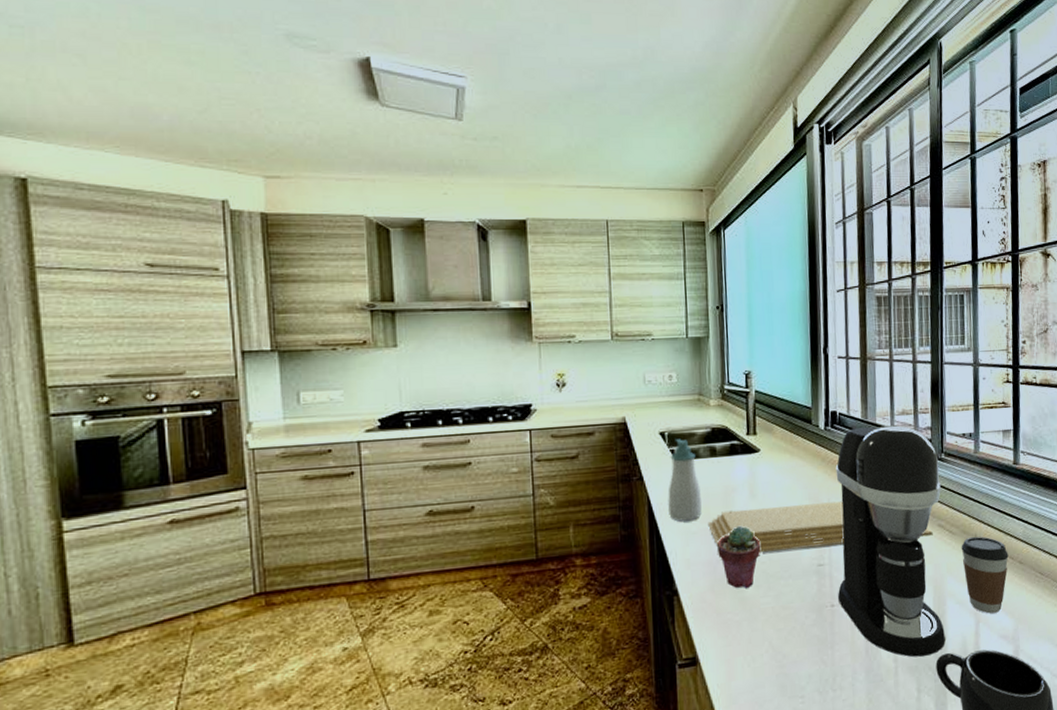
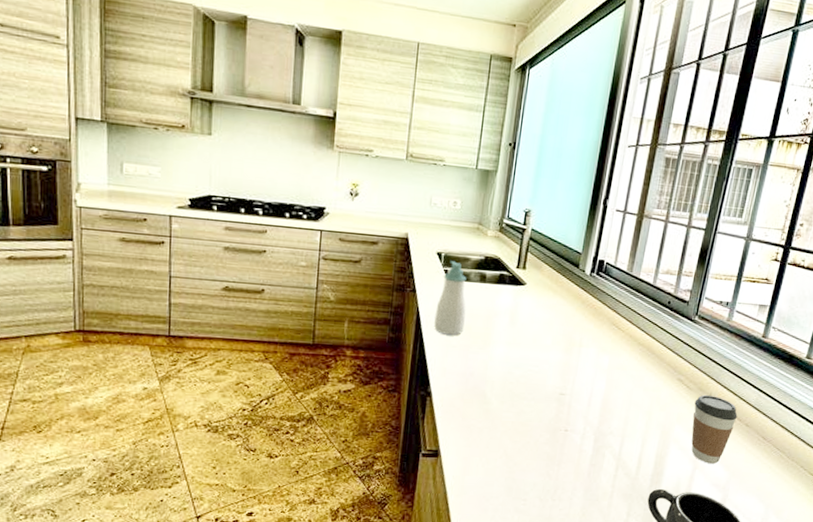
cutting board: present [708,501,933,553] -> none [467,332,671,386]
potted succulent: present [717,525,761,588] -> none [472,347,512,402]
coffee maker: present [835,425,945,657] -> none [572,279,692,488]

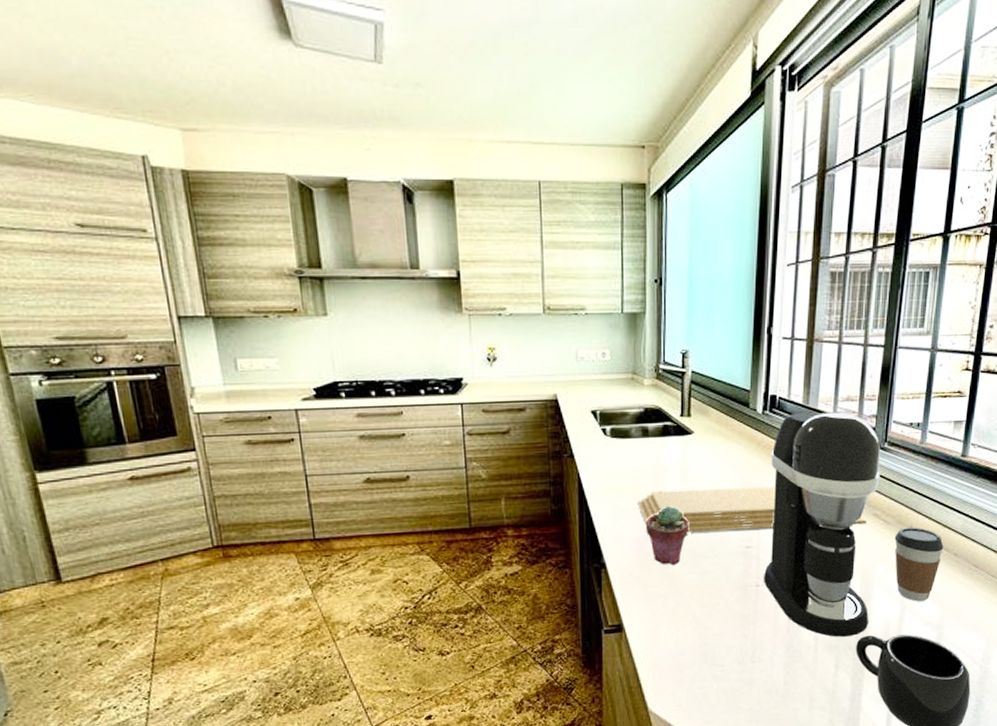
soap bottle: present [434,261,467,335] -> none [598,418,632,499]
cutting board: none [467,332,671,386] -> present [637,486,867,533]
potted succulent: none [472,347,512,402] -> present [646,505,690,565]
coffee maker: none [572,279,692,488] -> present [764,412,881,637]

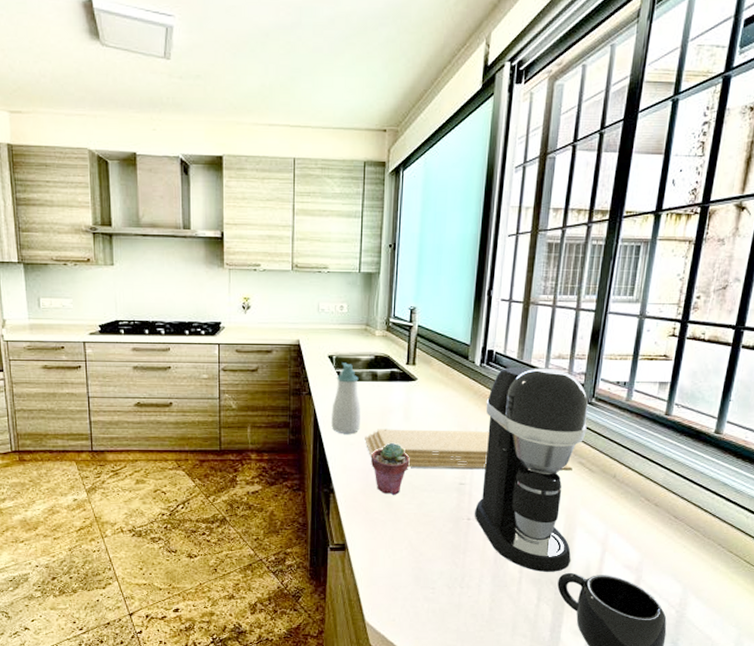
soap bottle: none [598,418,632,499] -> present [331,363,361,433]
coffee cup: present [894,527,944,602] -> none [598,476,645,545]

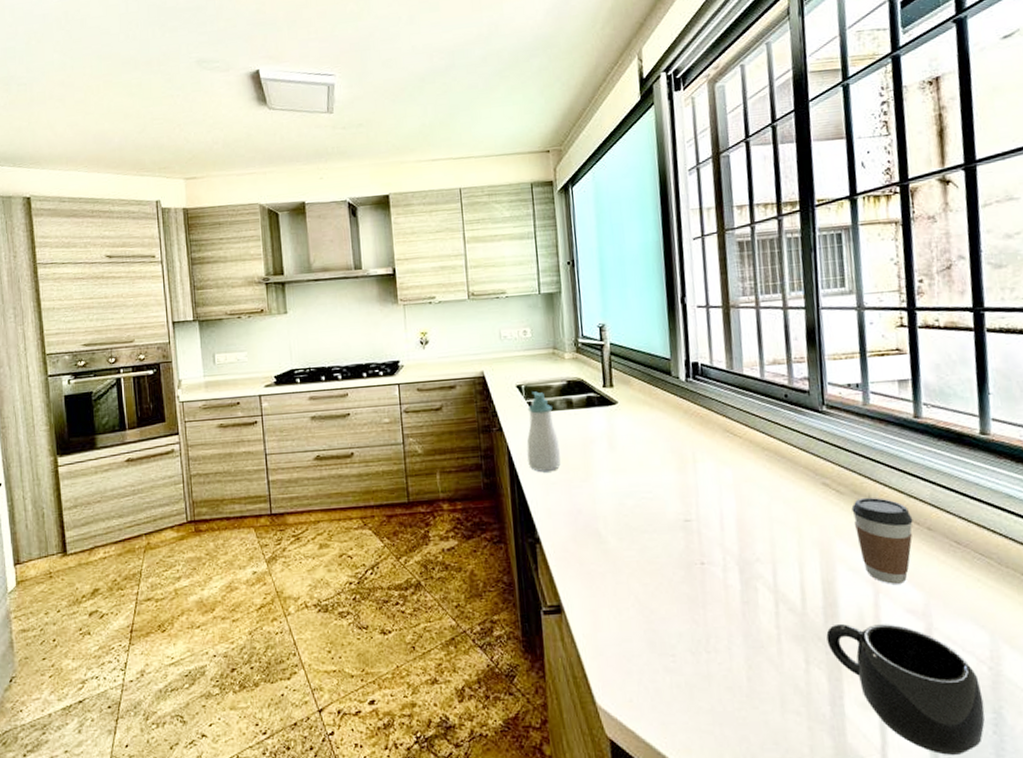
cutting board: present [365,429,573,470] -> none [567,455,816,506]
potted succulent: present [371,442,410,495] -> none [577,477,623,540]
coffee maker: present [475,367,589,572] -> none [699,375,837,625]
coffee cup: none [598,476,645,545] -> present [851,497,913,584]

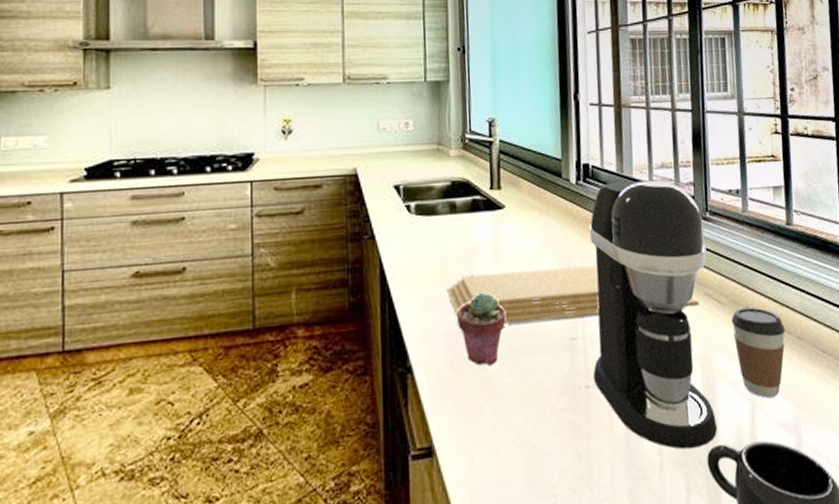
soap bottle: present [526,391,561,472] -> none [402,193,440,287]
cutting board: none [567,455,816,506] -> present [447,265,699,325]
potted succulent: none [577,477,623,540] -> present [457,292,506,365]
coffee maker: none [699,375,837,625] -> present [588,180,717,450]

